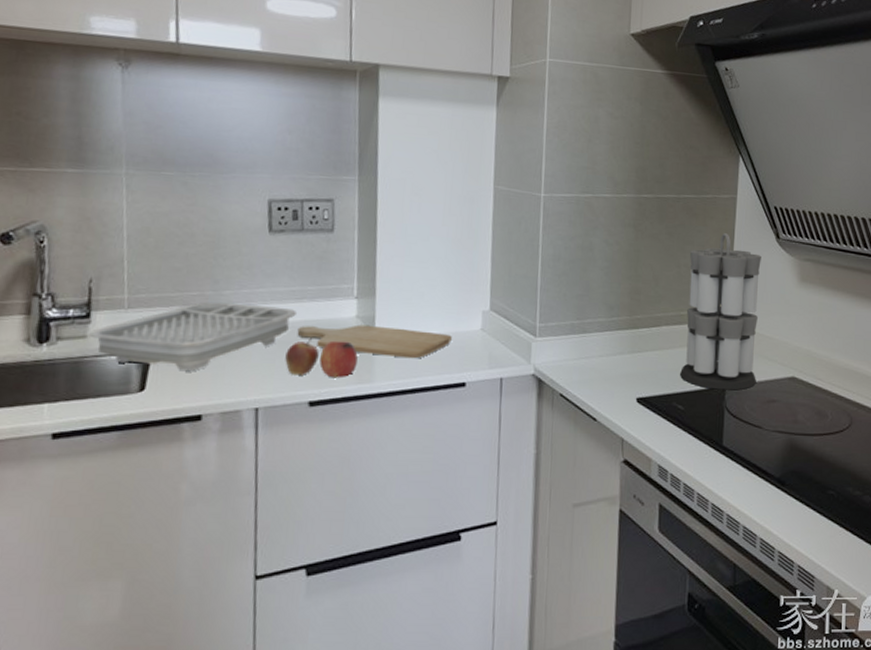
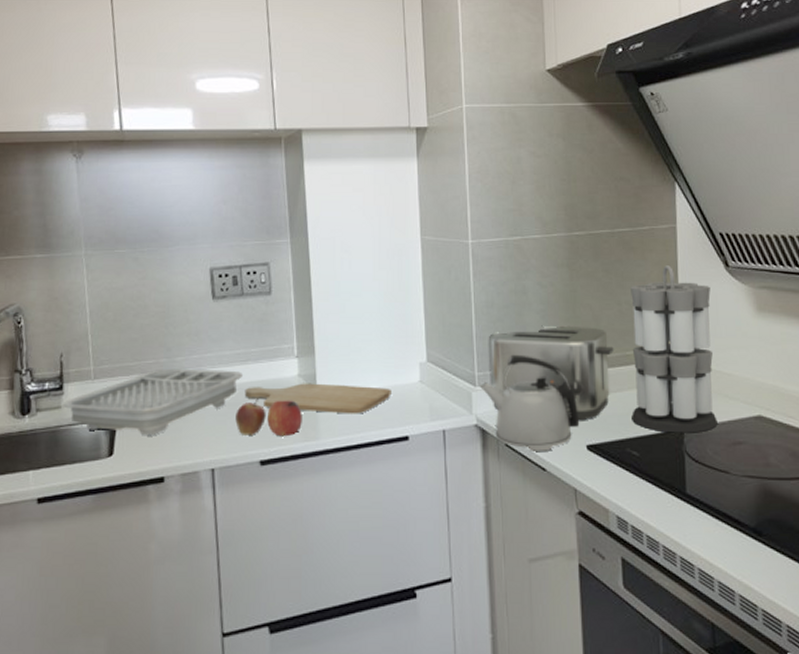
kettle: none [540,308,632,403] -> present [480,354,580,453]
toaster: none [551,282,670,375] -> present [489,325,614,421]

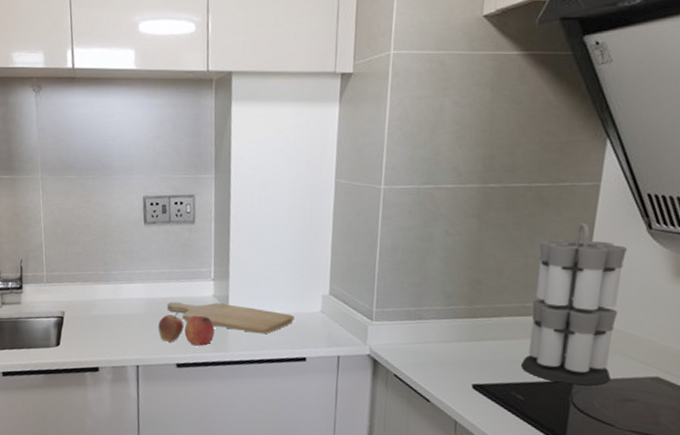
dish rack: present [63,368,242,435] -> none [22,280,166,333]
kettle: present [480,354,580,453] -> none [377,295,469,385]
toaster: present [489,325,614,421] -> none [387,271,513,363]

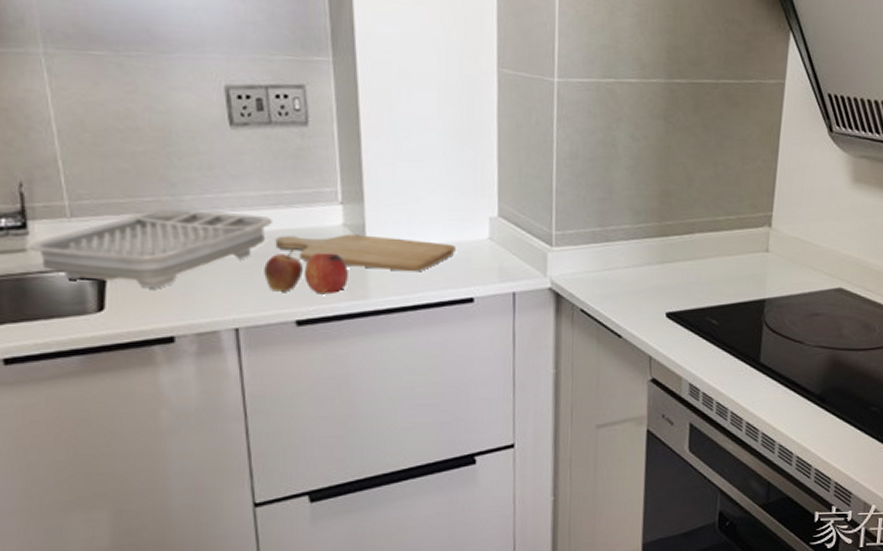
dish rack: none [22,280,166,333] -> present [29,208,272,288]
spice rack: present [521,223,627,386] -> none [715,125,811,304]

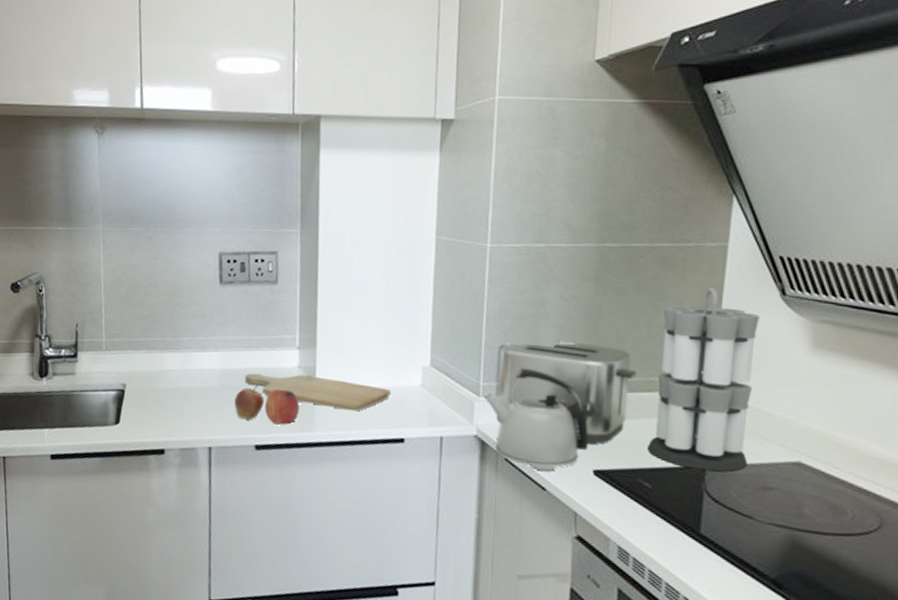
dish rack: present [29,208,272,288] -> none [76,347,244,409]
kettle: none [557,213,662,319] -> present [484,368,589,471]
toaster: none [569,183,705,288] -> present [496,340,637,445]
spice rack: none [715,125,811,304] -> present [648,288,760,472]

